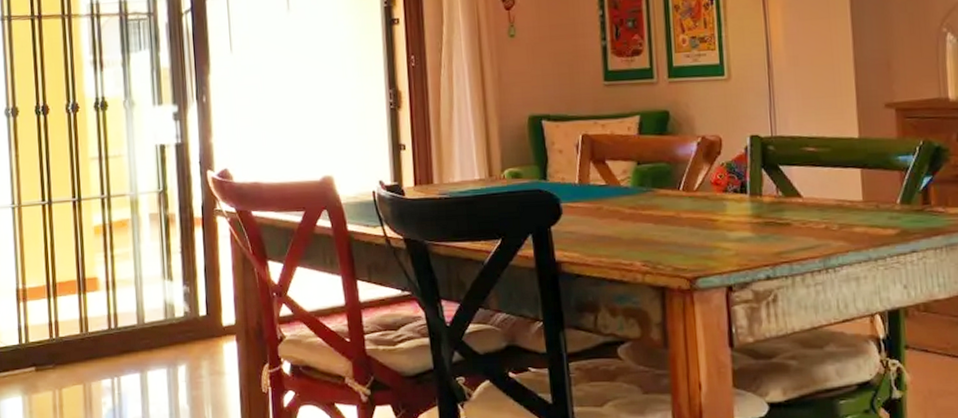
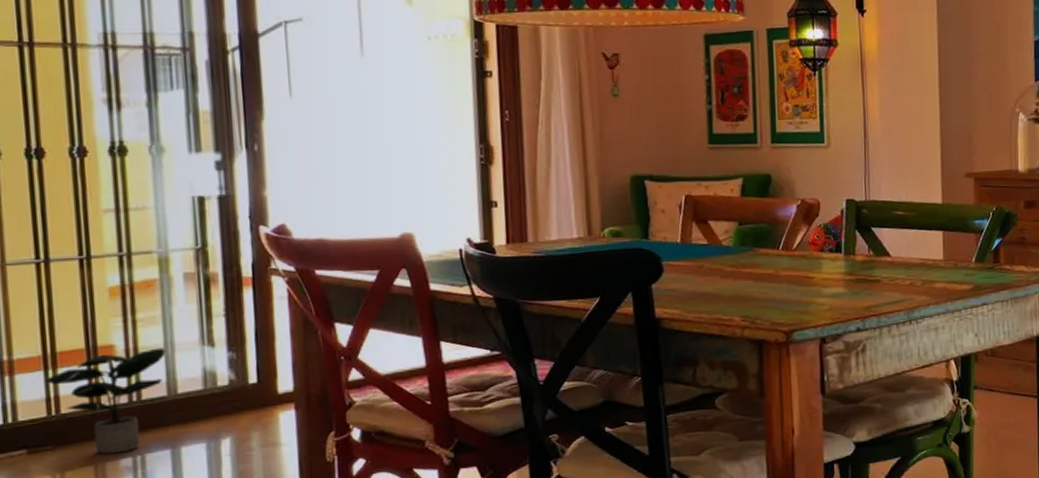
potted plant: none [48,280,136,375] -> present [45,347,166,455]

